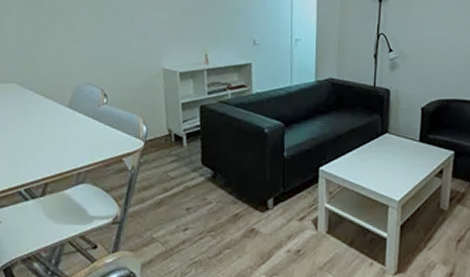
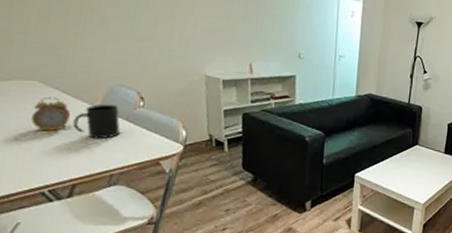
alarm clock: none [10,98,43,131] -> present [30,96,70,131]
mug: none [45,102,86,138] -> present [73,104,120,139]

